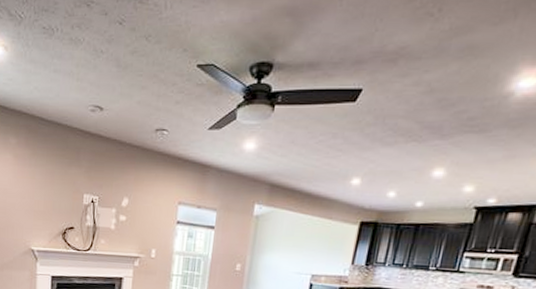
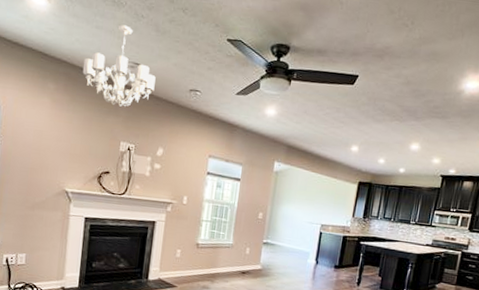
chandelier: none [42,64,118,156] -> present [82,24,156,107]

